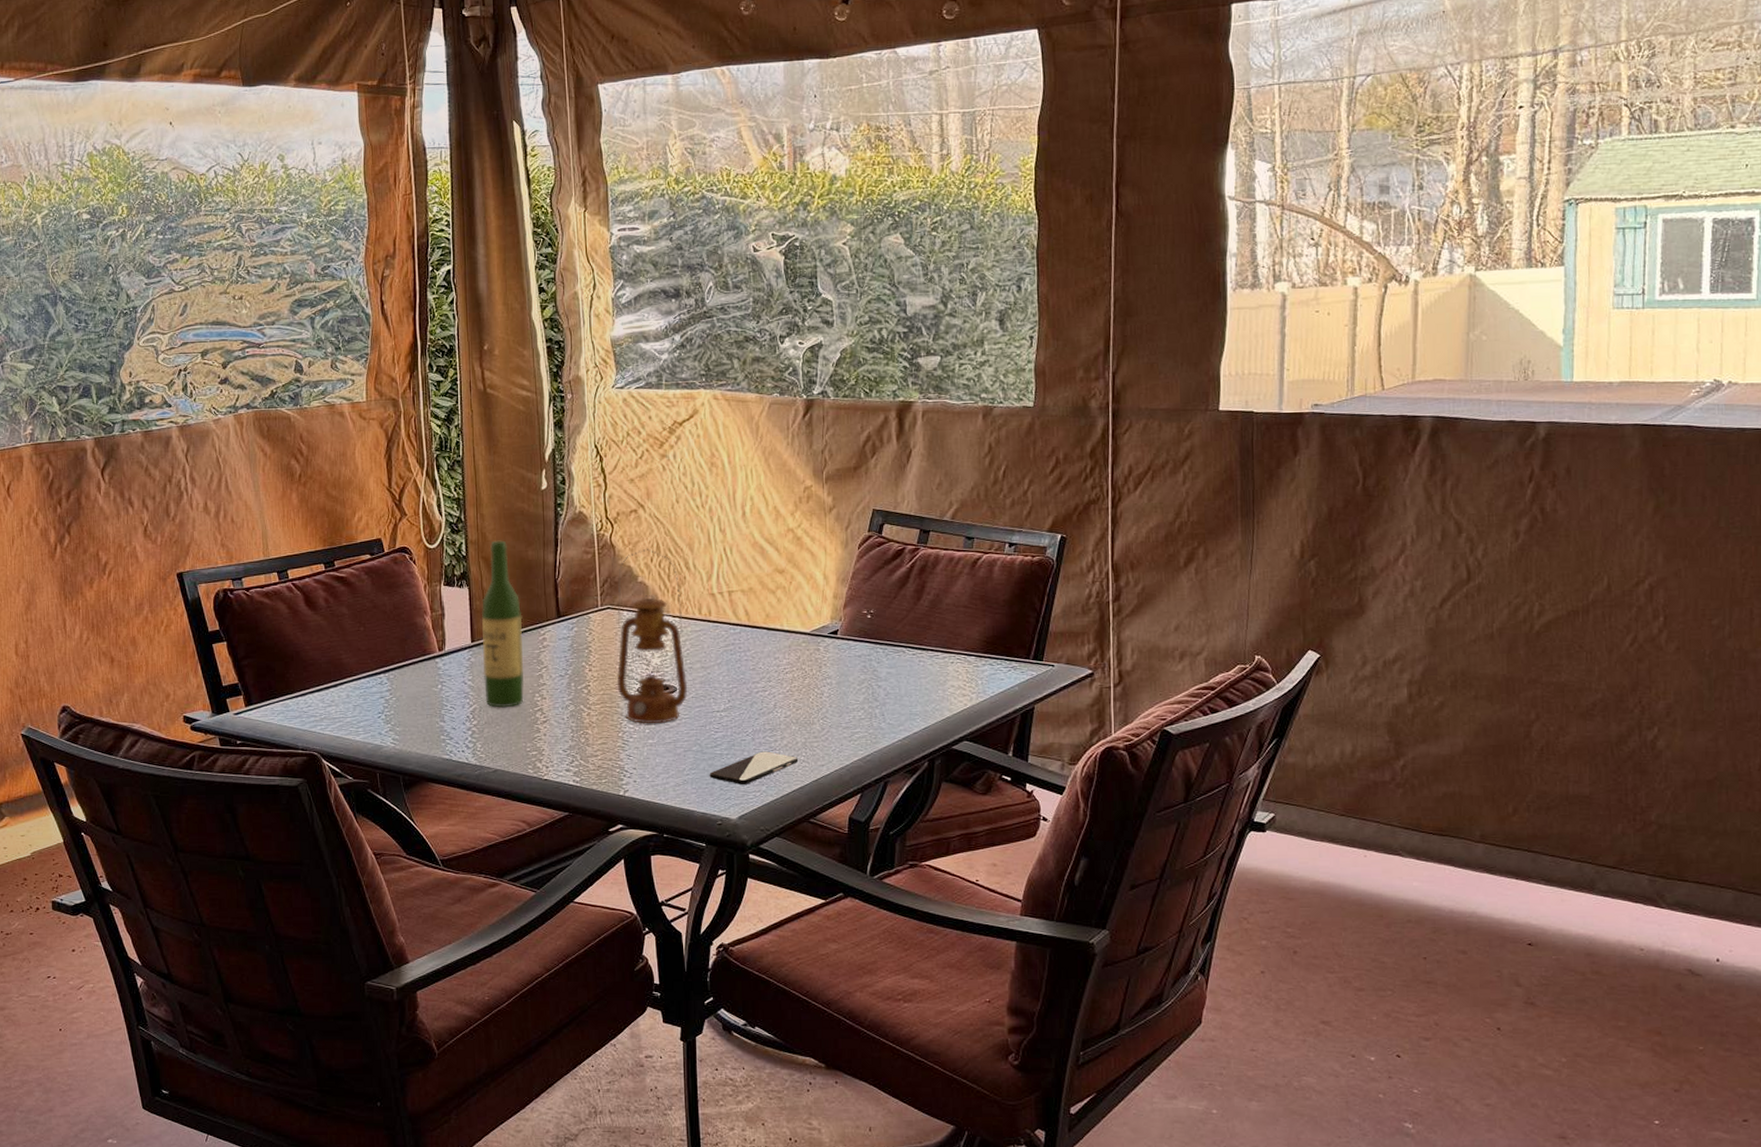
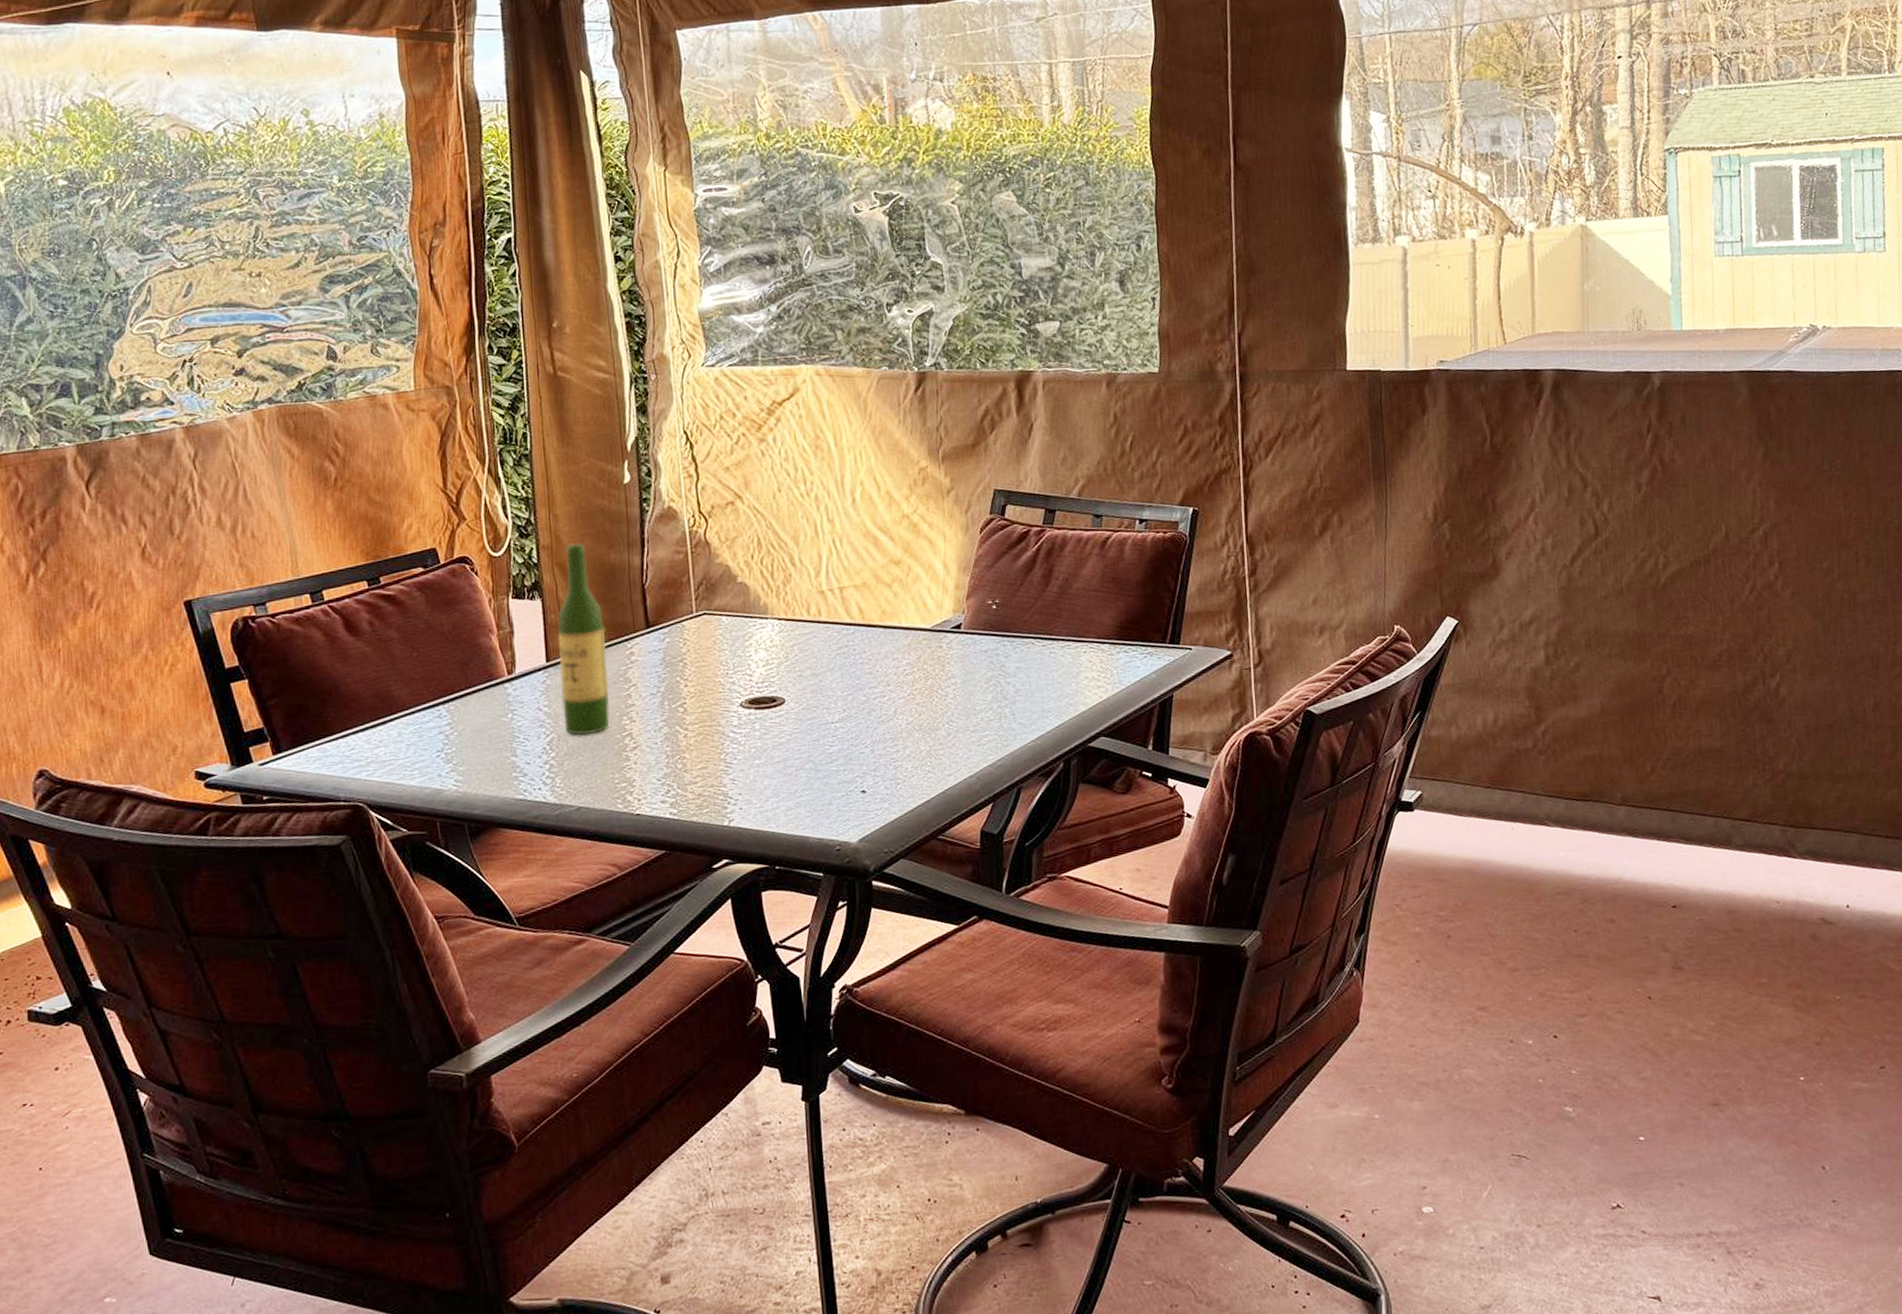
lantern: present [617,548,688,724] -> none [715,544,797,743]
smartphone: present [709,751,799,786] -> none [824,763,924,804]

